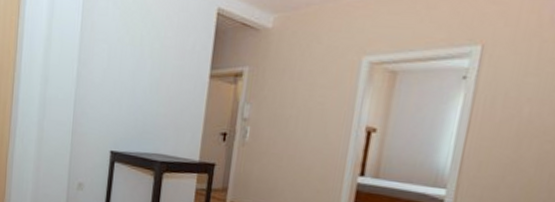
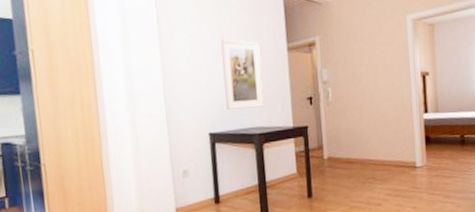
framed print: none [133,56,180,134] -> present [220,39,264,110]

